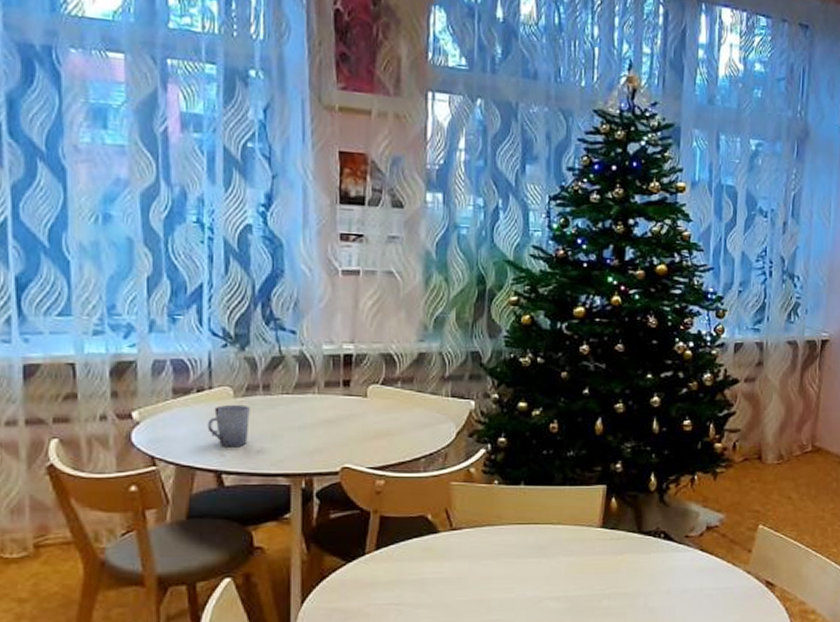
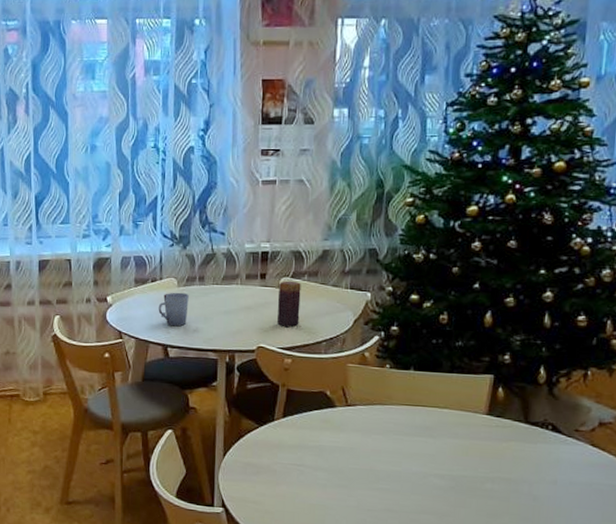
candle: none [366,388,394,443] -> present [277,280,301,328]

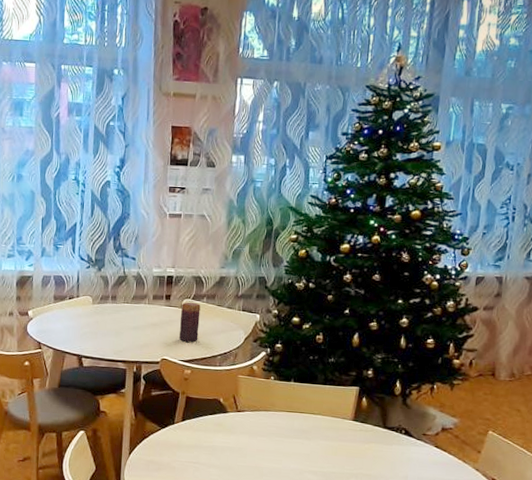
cup: present [158,292,189,327] -> none [74,309,102,339]

